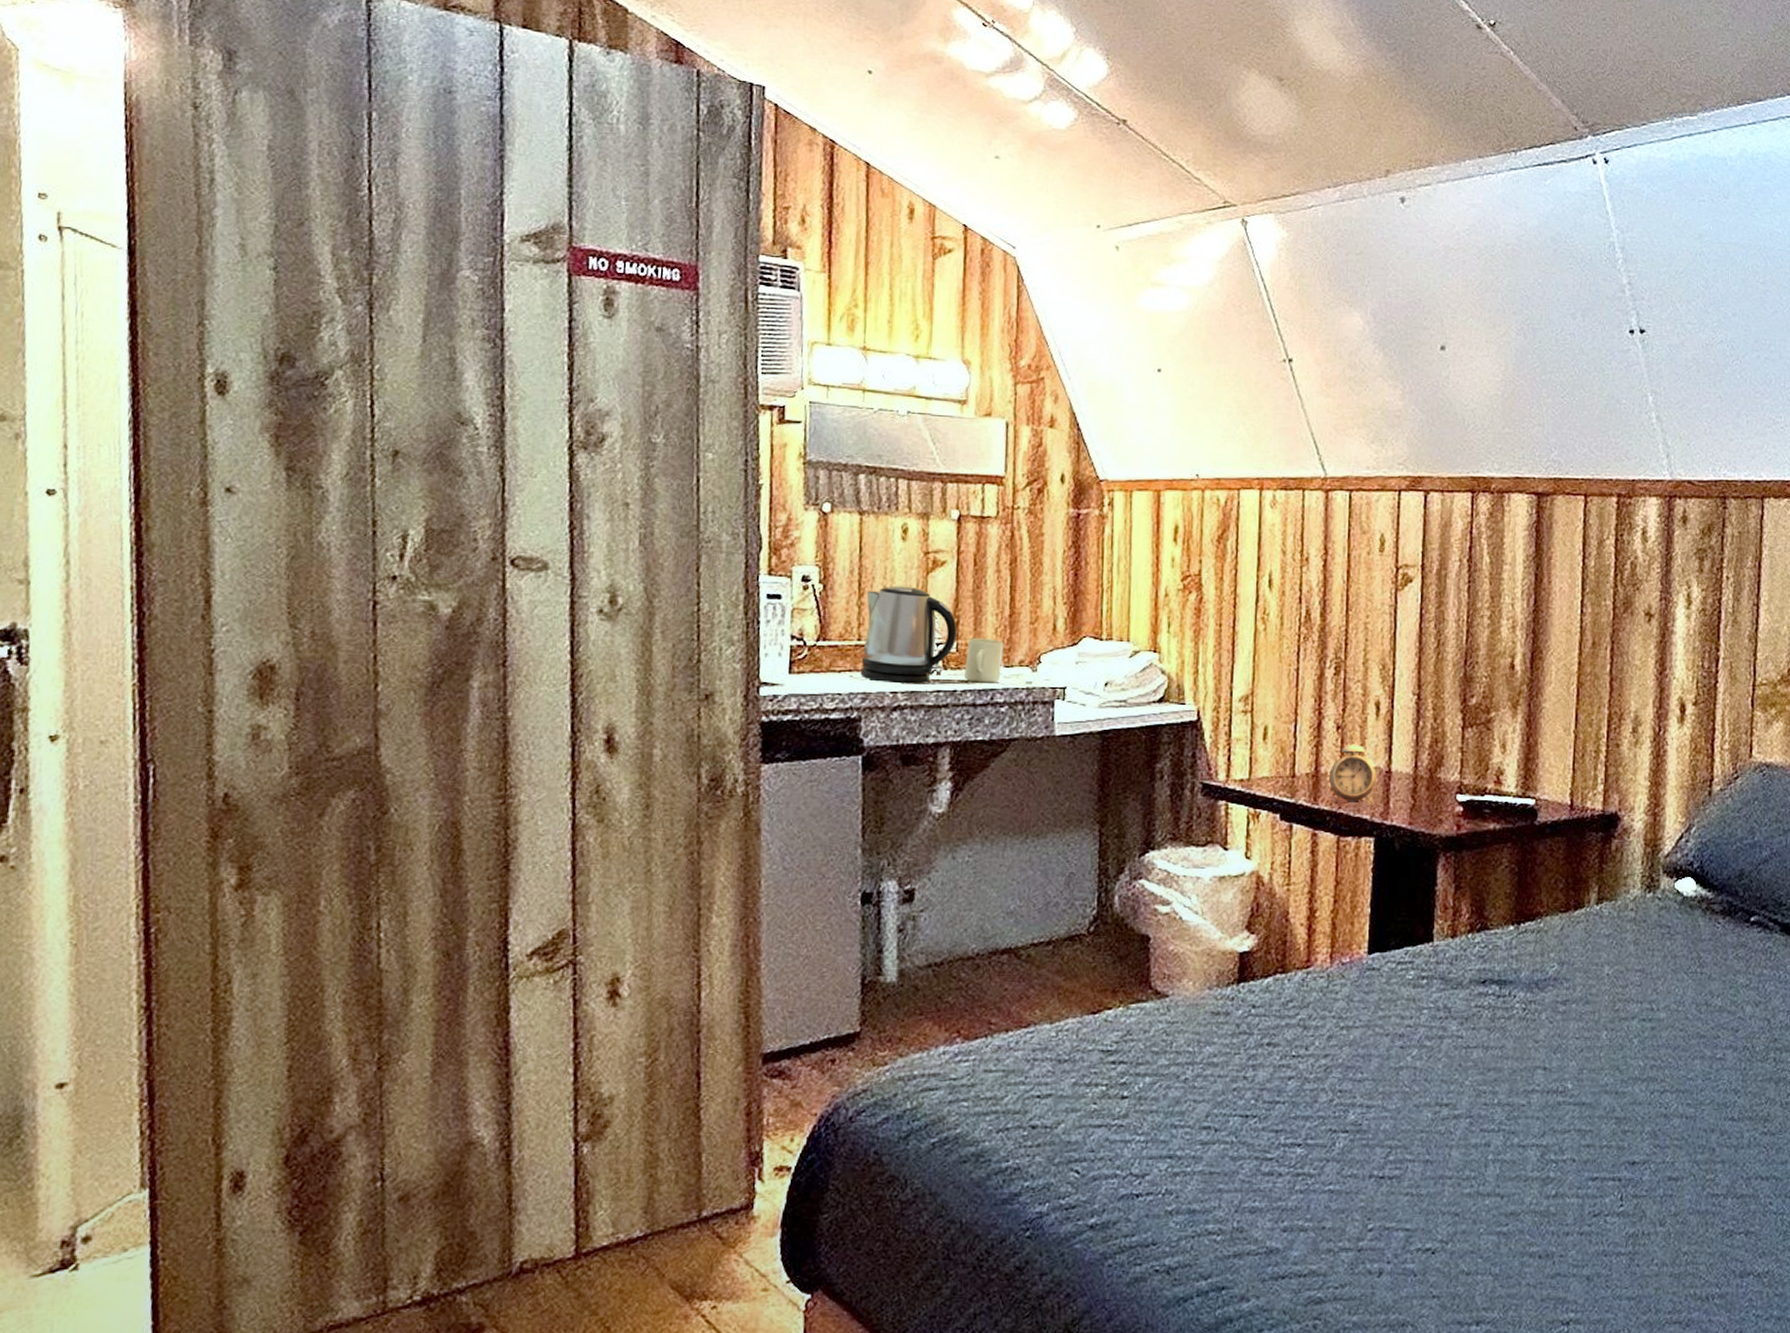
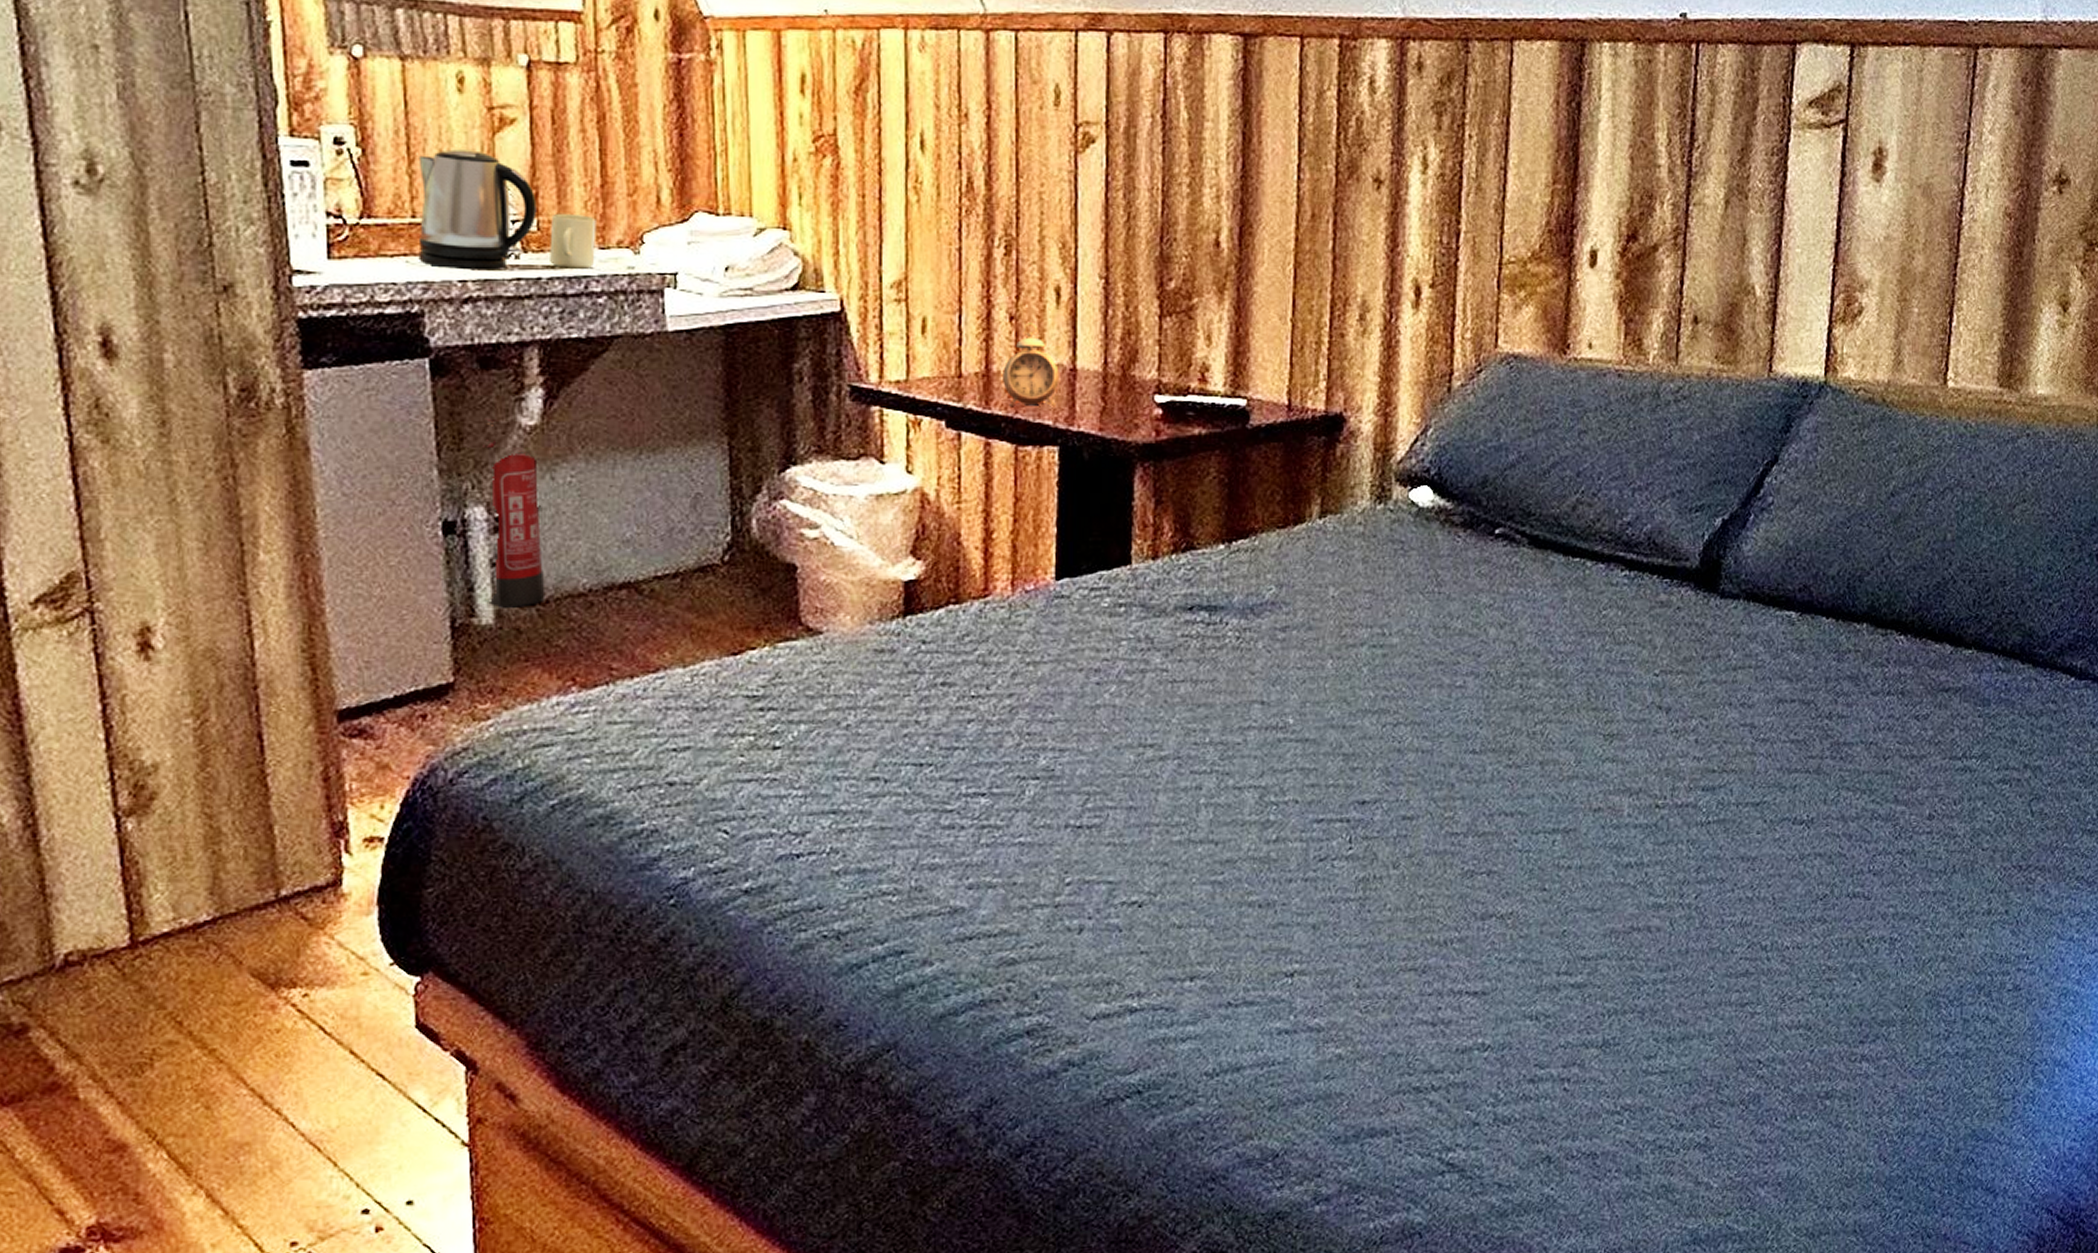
fire extinguisher: none [893,806,944,968] -> present [483,418,546,608]

